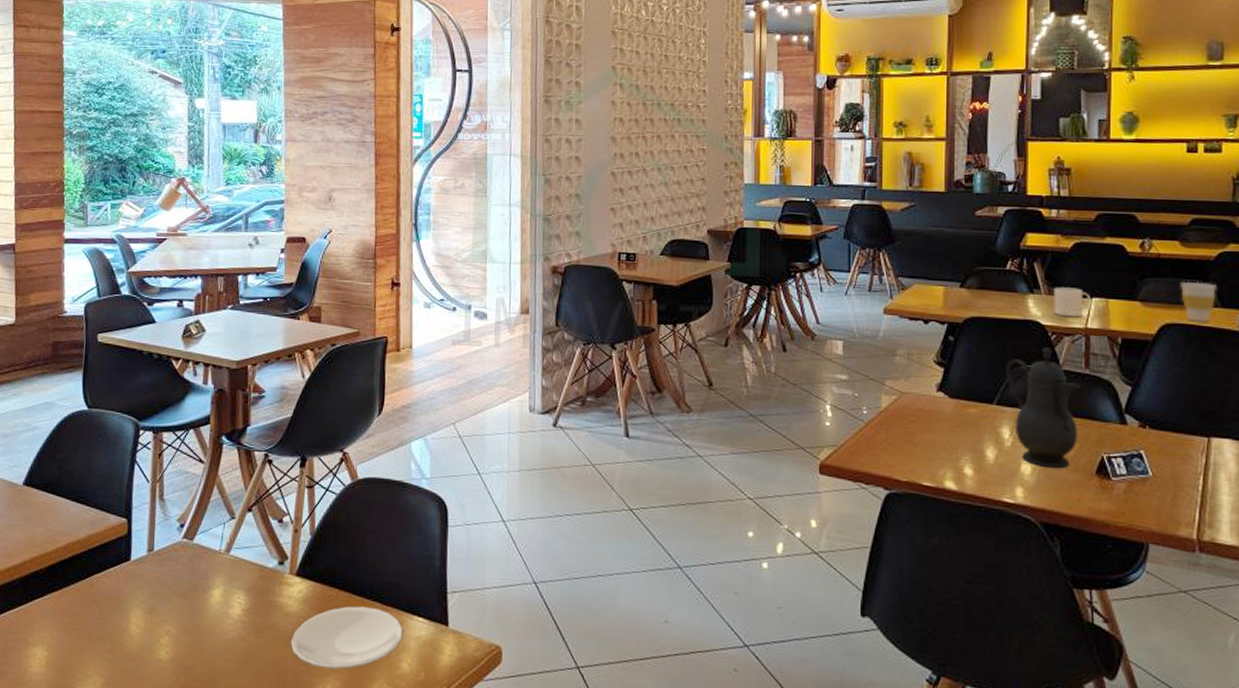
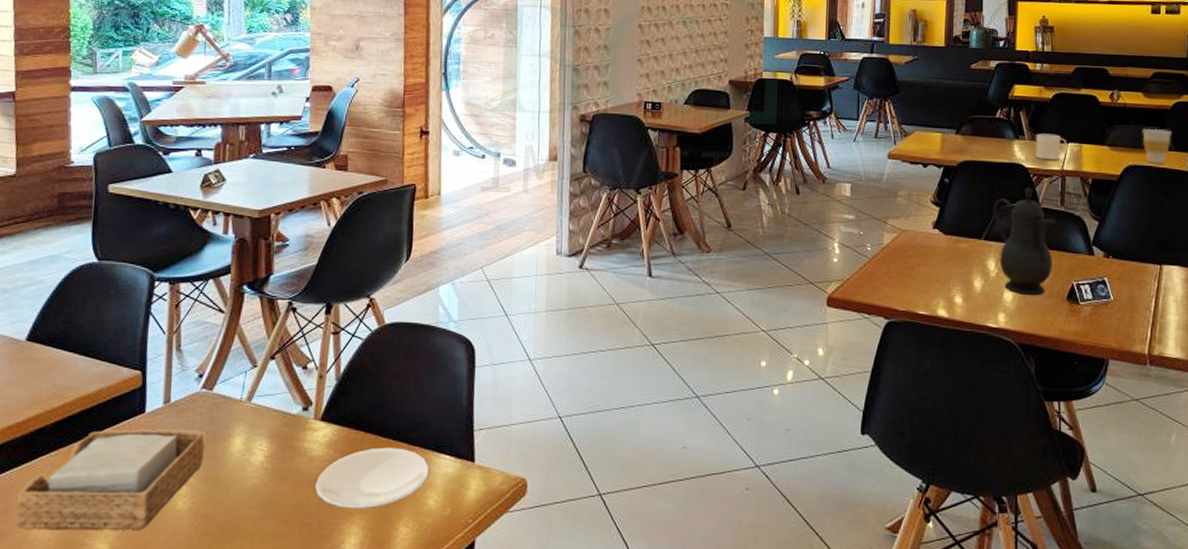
napkin holder: none [13,577,186,678] -> present [16,430,205,531]

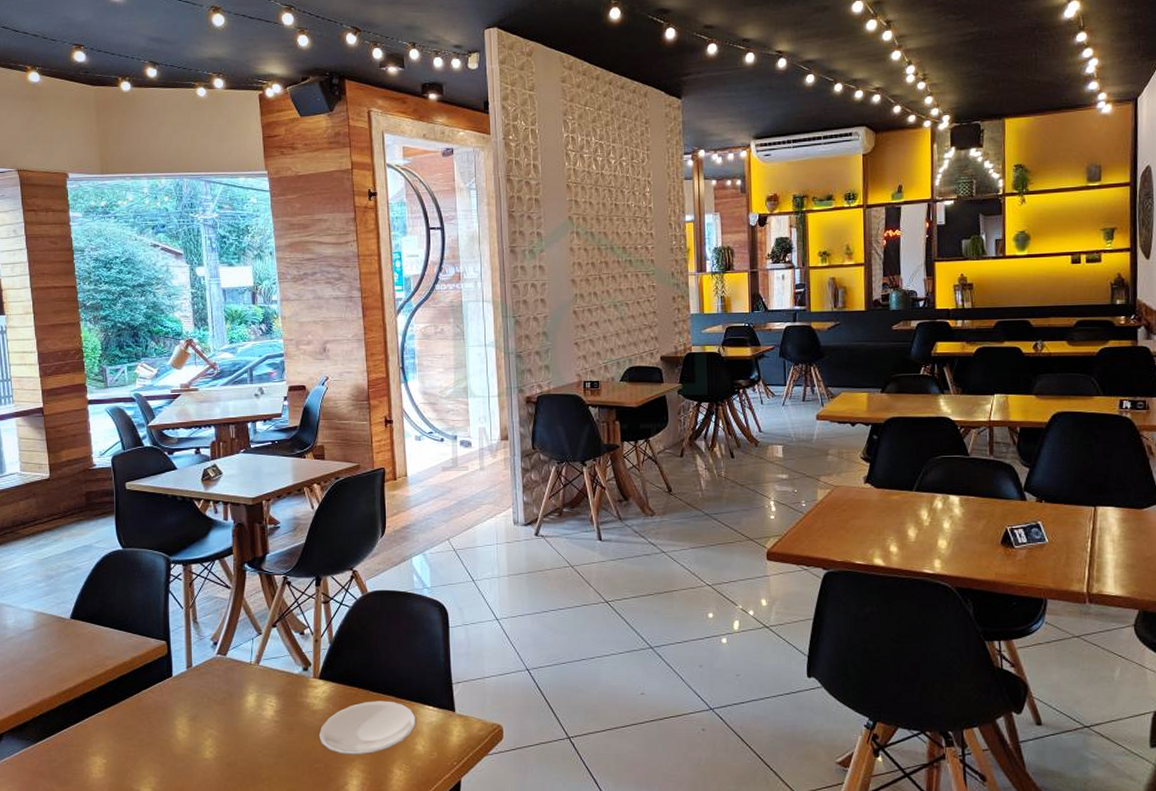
napkin holder: present [16,430,205,531] -> none [76,691,224,778]
coffeepot: present [993,188,1056,296] -> none [922,440,986,542]
mug: present [1035,133,1068,161] -> none [961,387,994,413]
cup: present [1142,128,1171,165] -> none [1069,375,1099,410]

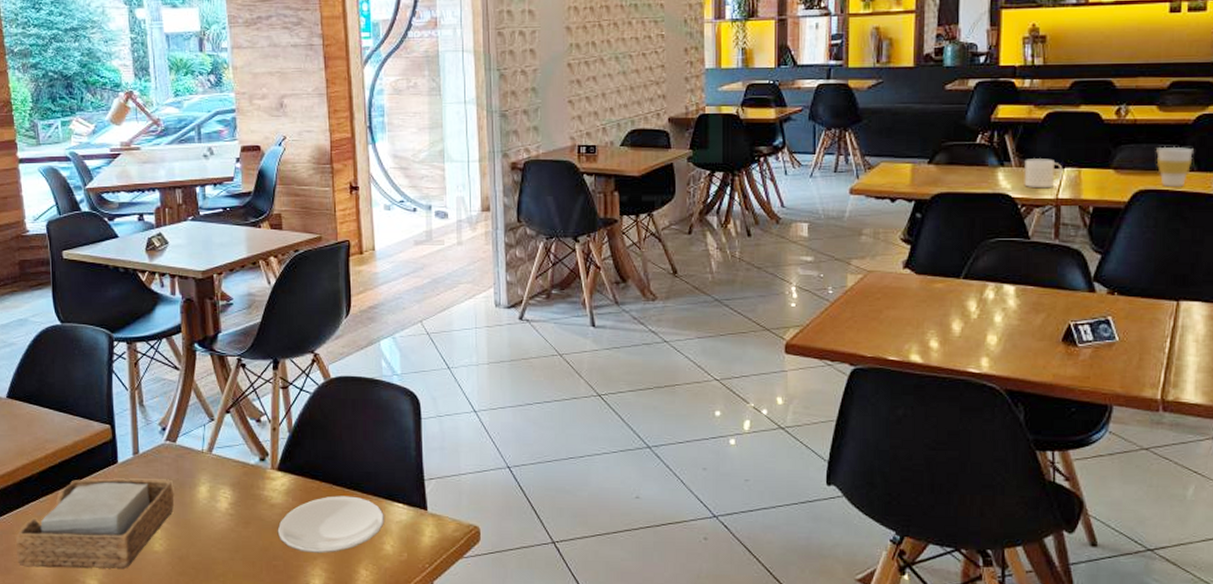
napkin holder: none [76,691,224,778] -> present [16,479,175,569]
mug: none [961,387,994,413] -> present [1024,158,1063,189]
cup: none [1069,375,1099,410] -> present [1156,146,1193,188]

